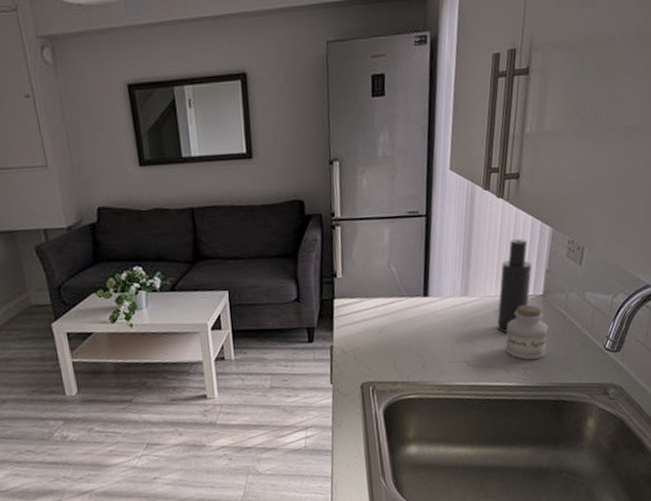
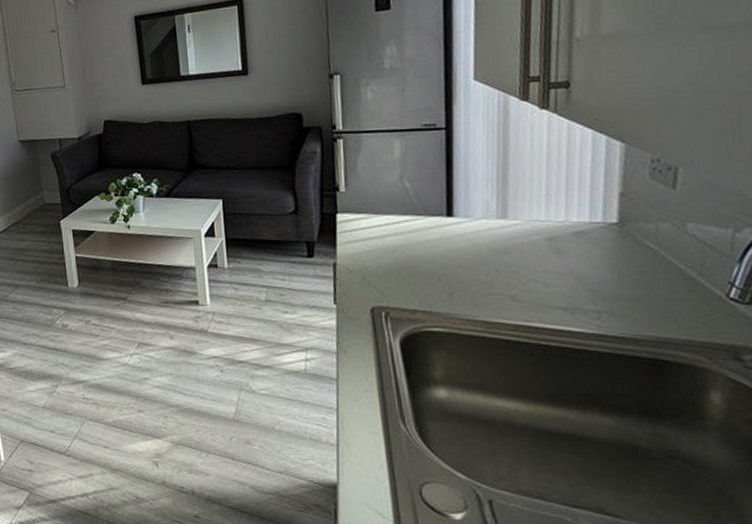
atomizer: present [497,239,531,333] -> none [551,155,598,266]
jar: present [505,304,548,360] -> none [565,233,631,303]

